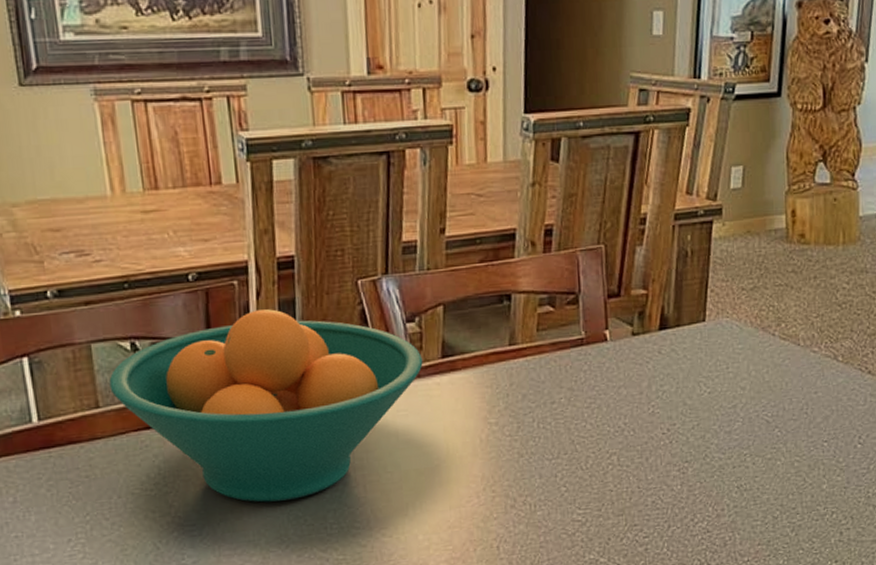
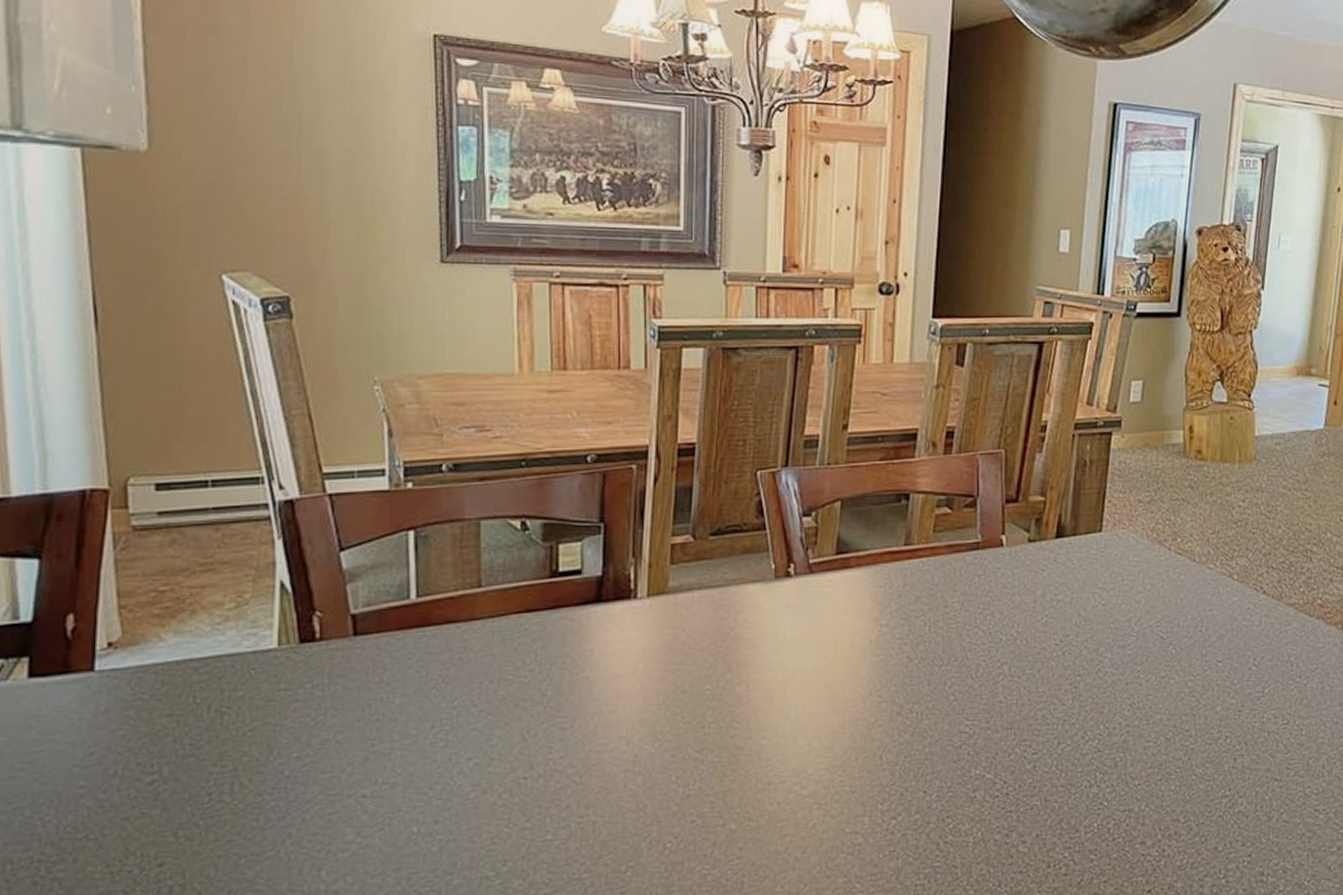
fruit bowl: present [109,309,423,503] -> none [494,495,816,696]

